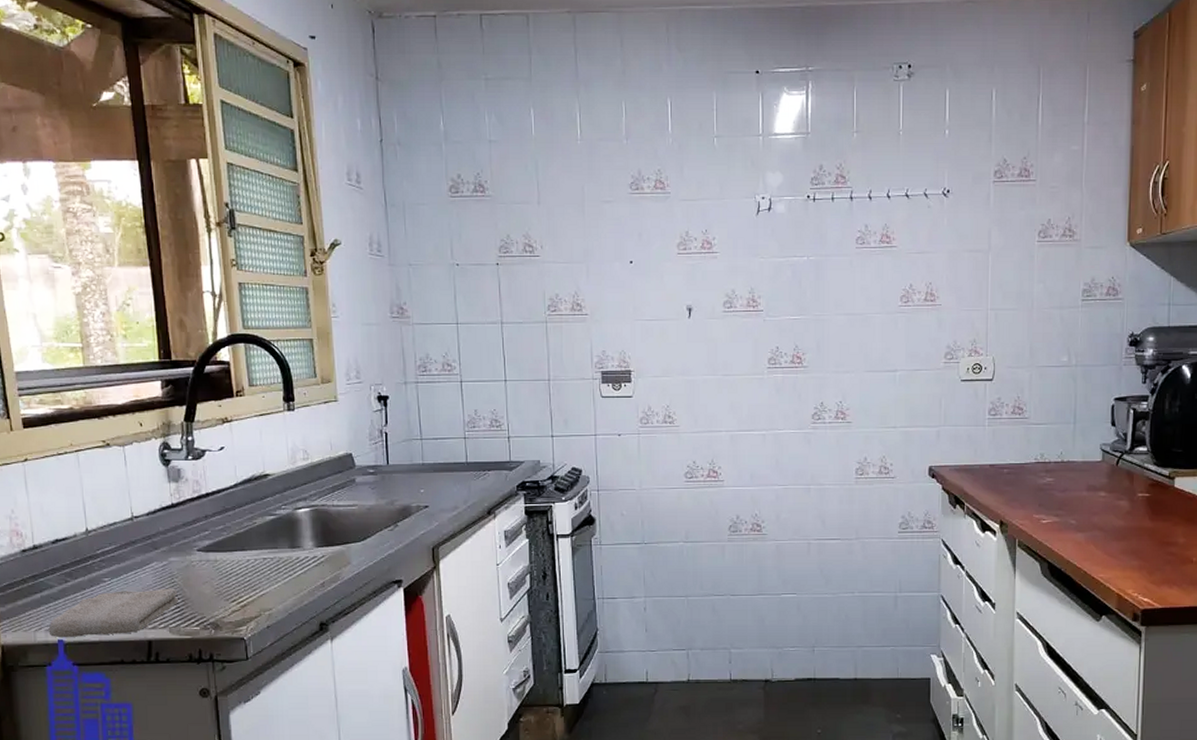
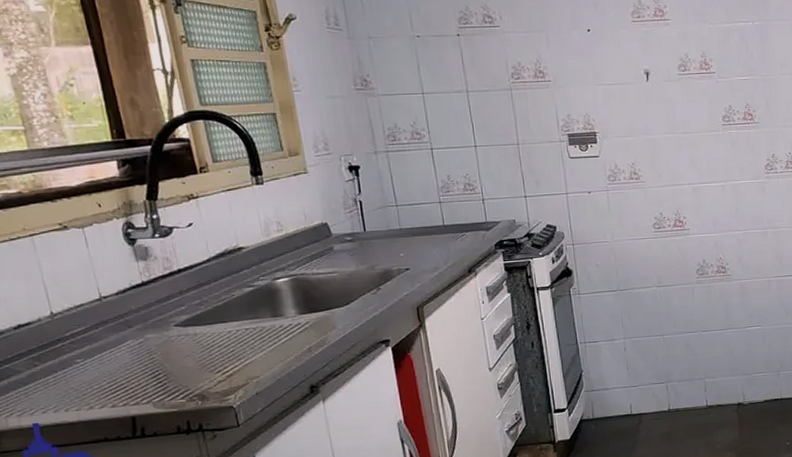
washcloth: present [48,588,178,638] -> none [20,364,160,422]

